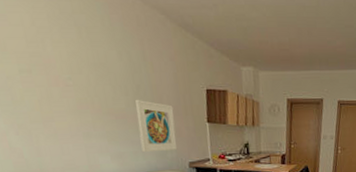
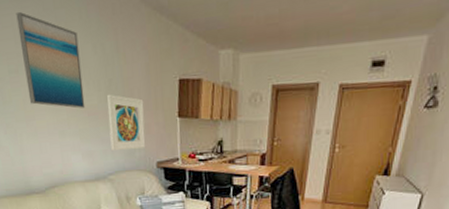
wall art: none [26,11,112,111] -> present [16,11,86,109]

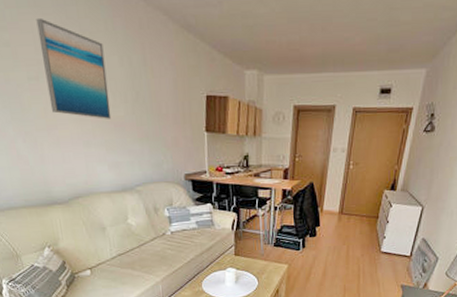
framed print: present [106,94,146,151] -> none [133,106,174,163]

